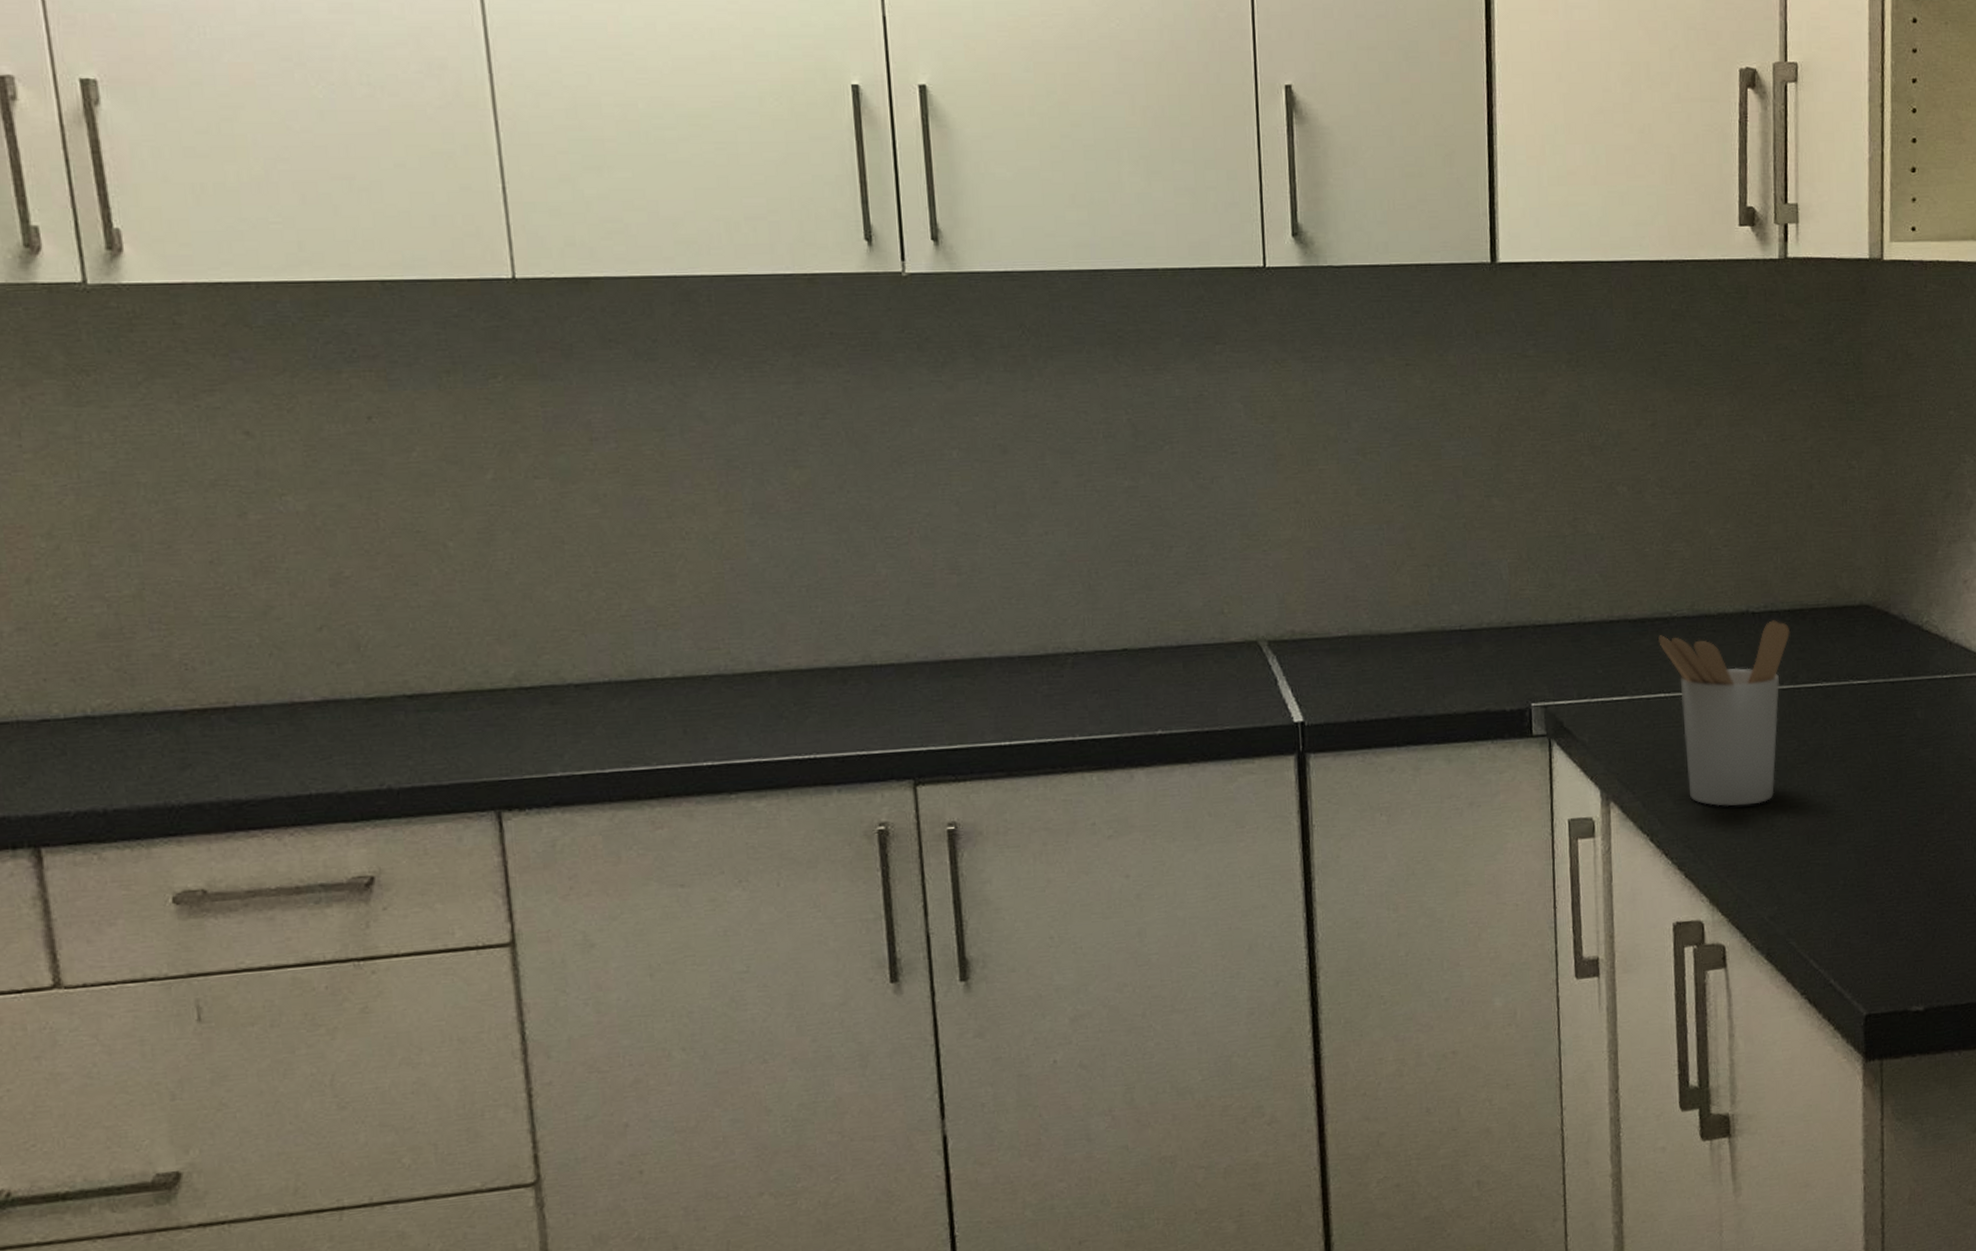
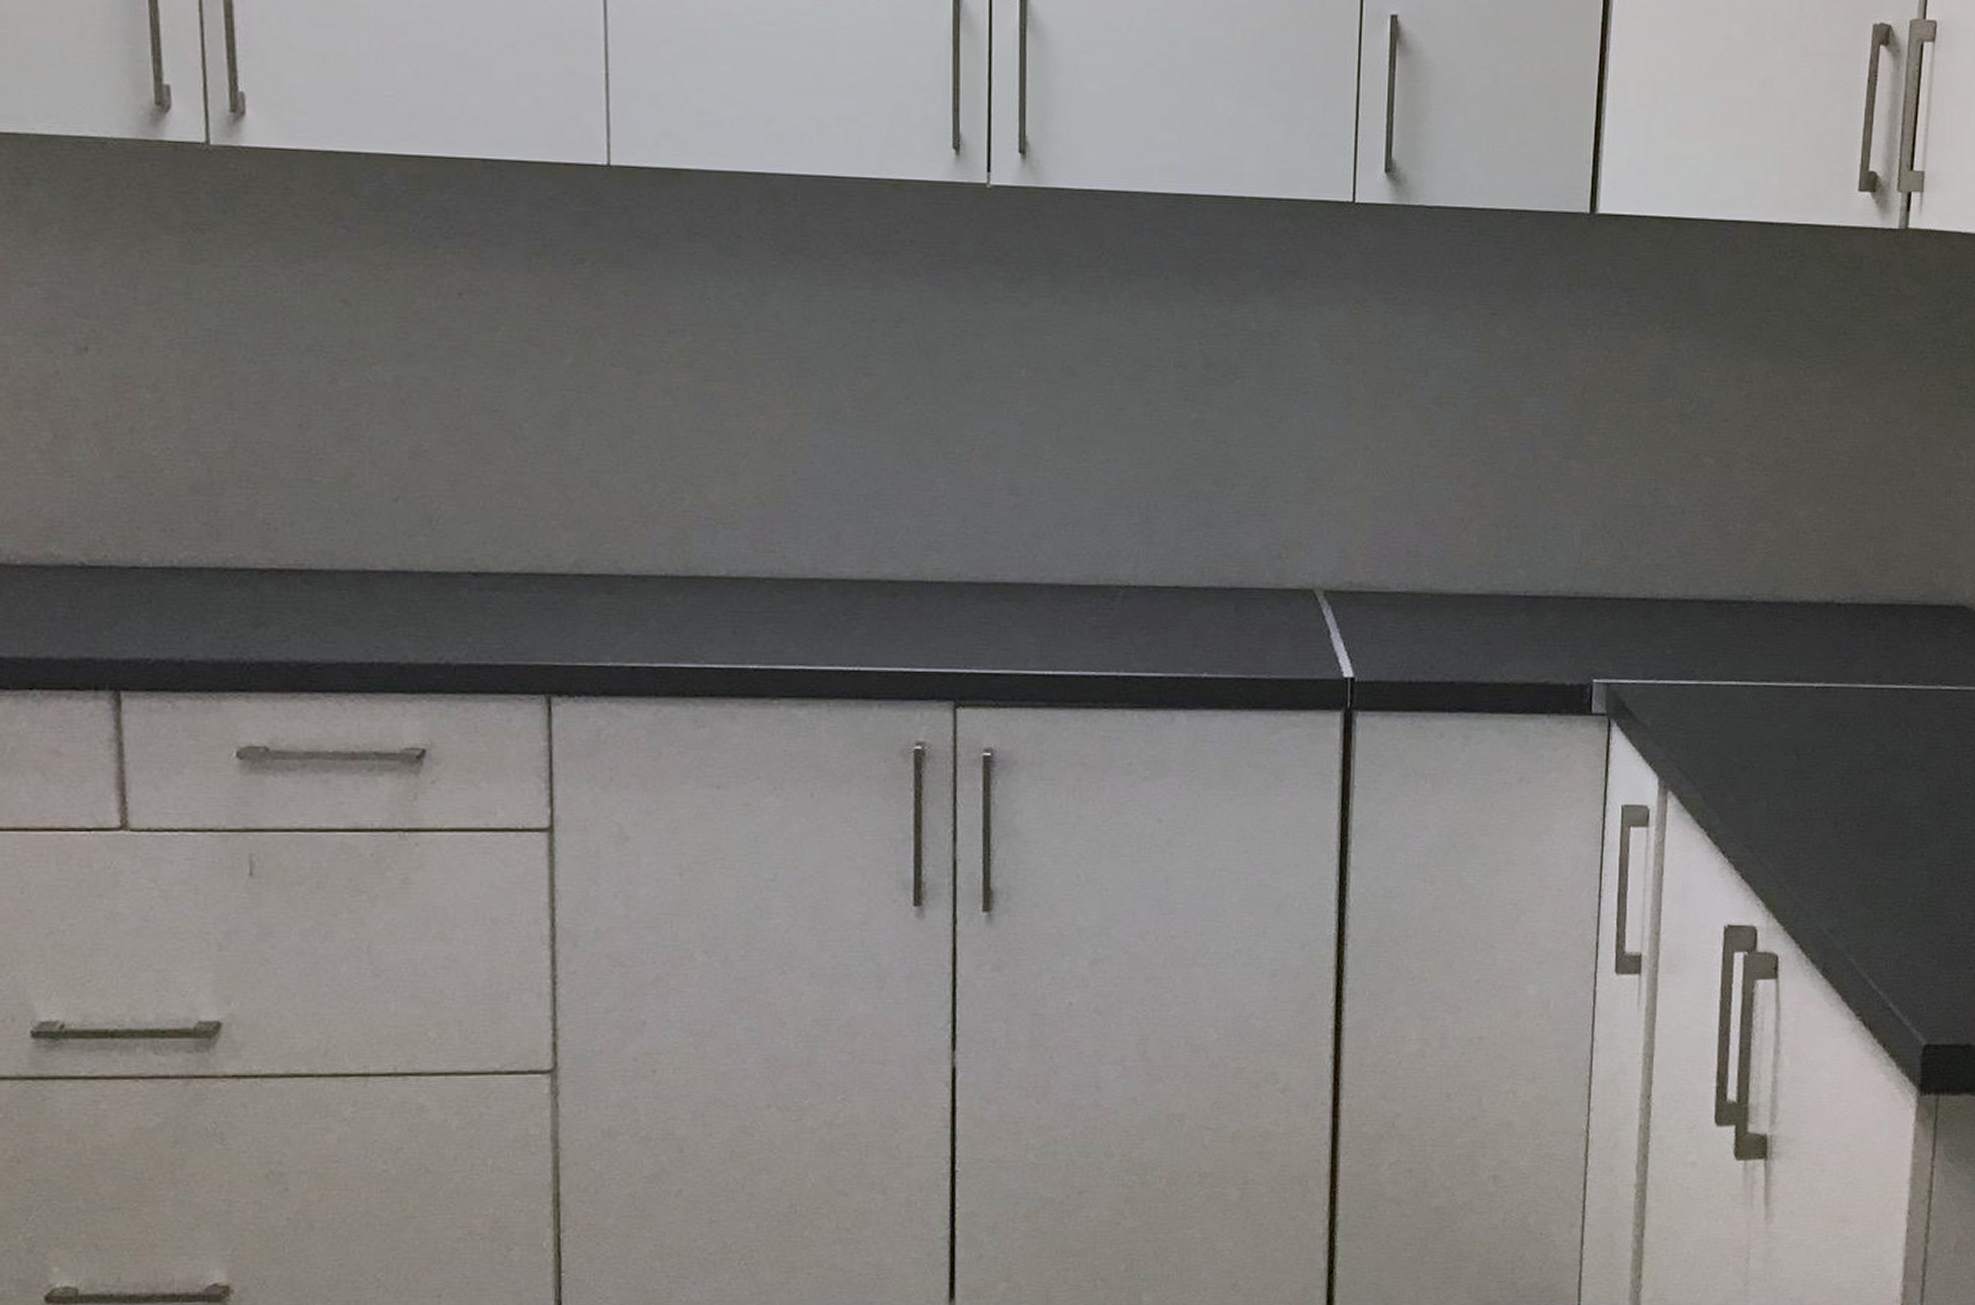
utensil holder: present [1658,620,1791,807] -> none [1734,614,1878,808]

